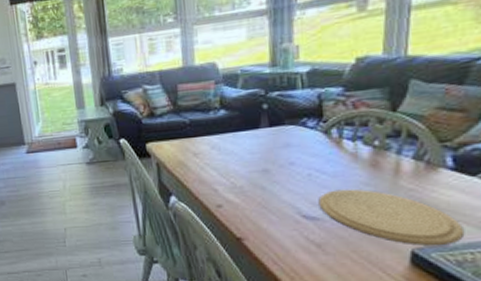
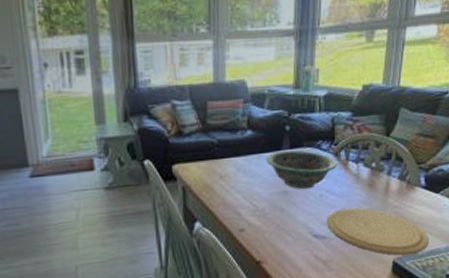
decorative bowl: none [242,128,328,169] -> present [266,150,338,190]

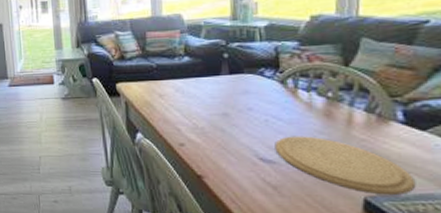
decorative bowl: present [266,150,338,190] -> none [204,75,284,114]

